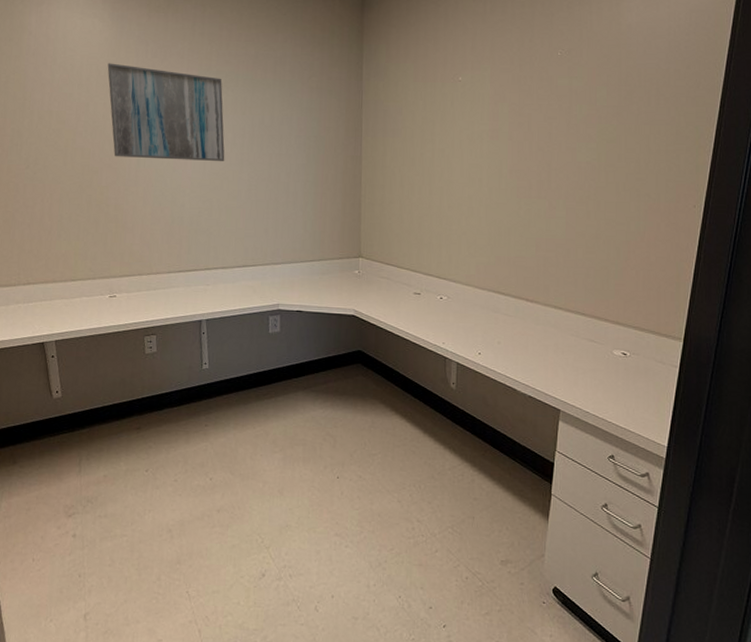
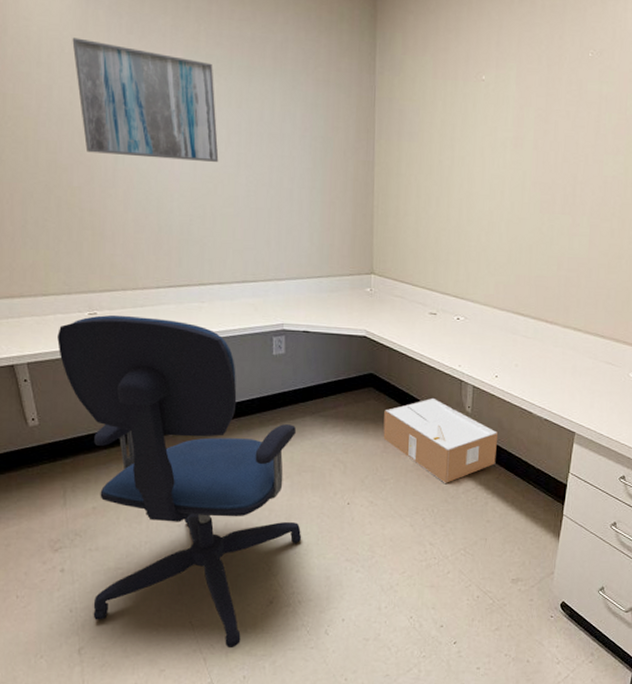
office chair: none [81,297,294,621] -> present [57,314,302,649]
cardboard box: none [371,374,483,459] -> present [383,397,499,483]

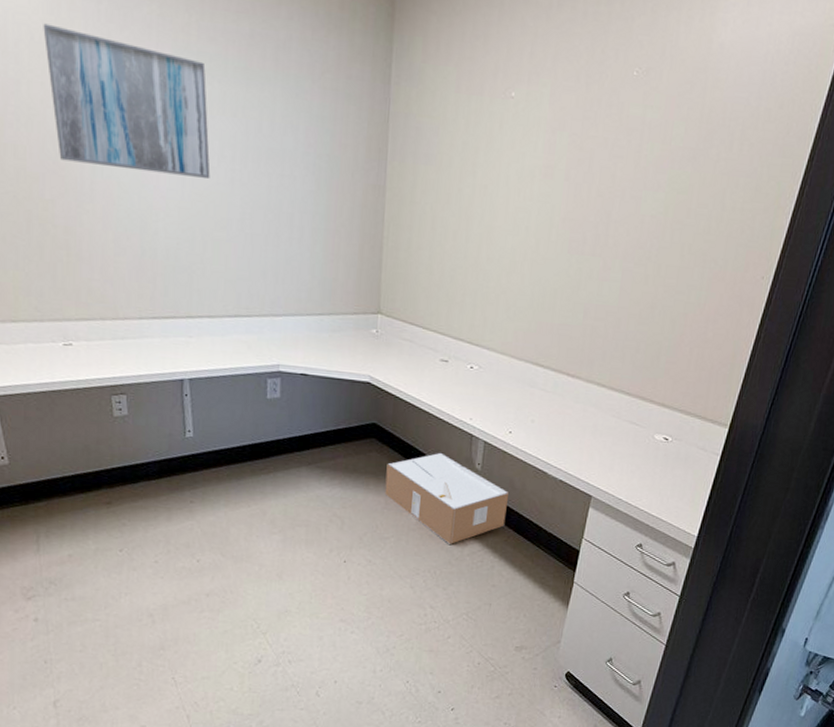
office chair: present [57,314,302,649] -> none [29,346,294,707]

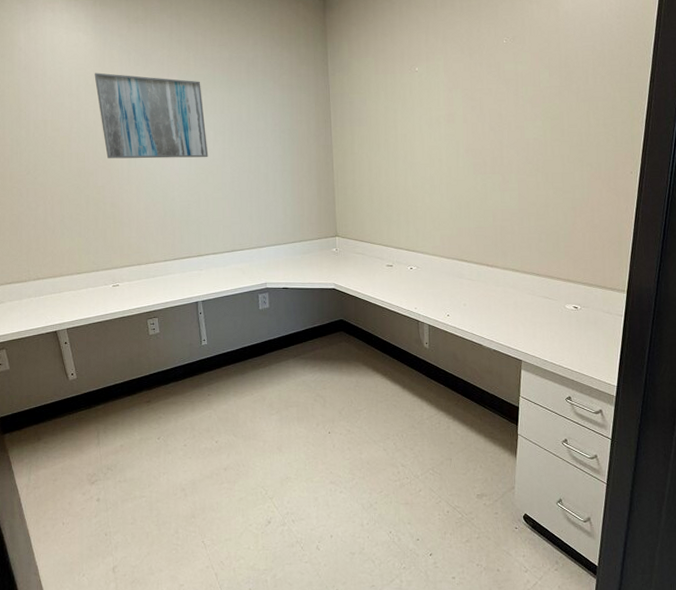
cardboard box: present [384,452,510,544] -> none [354,337,454,411]

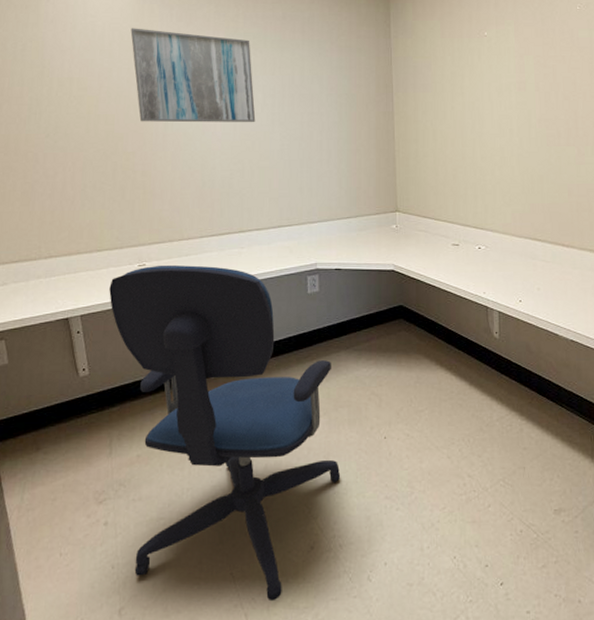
office chair: none [89,285,292,564] -> present [109,264,341,602]

